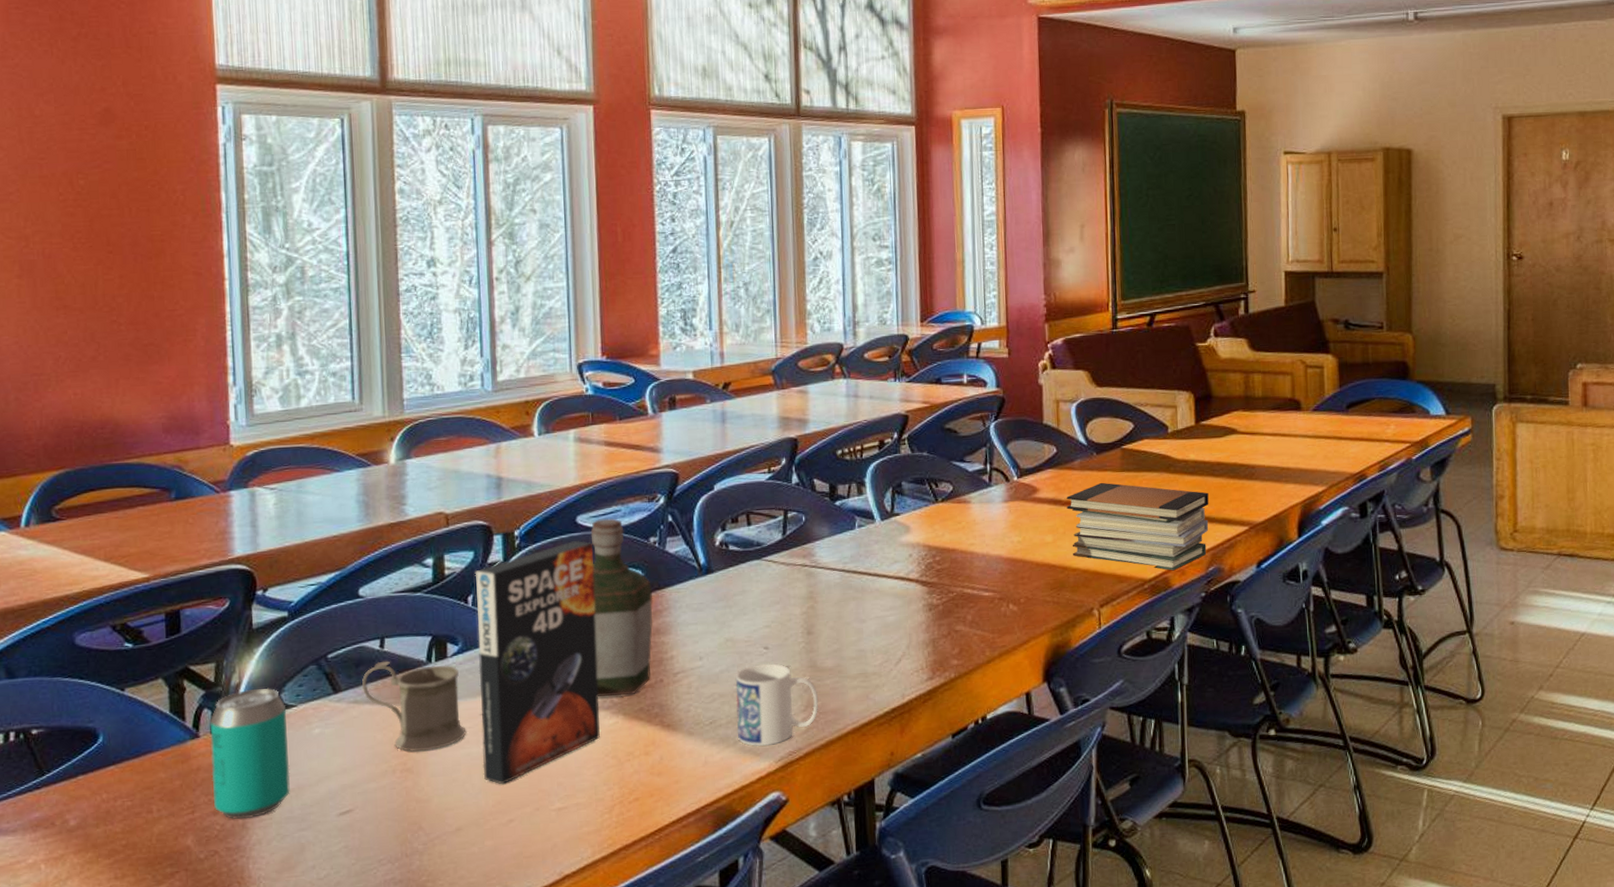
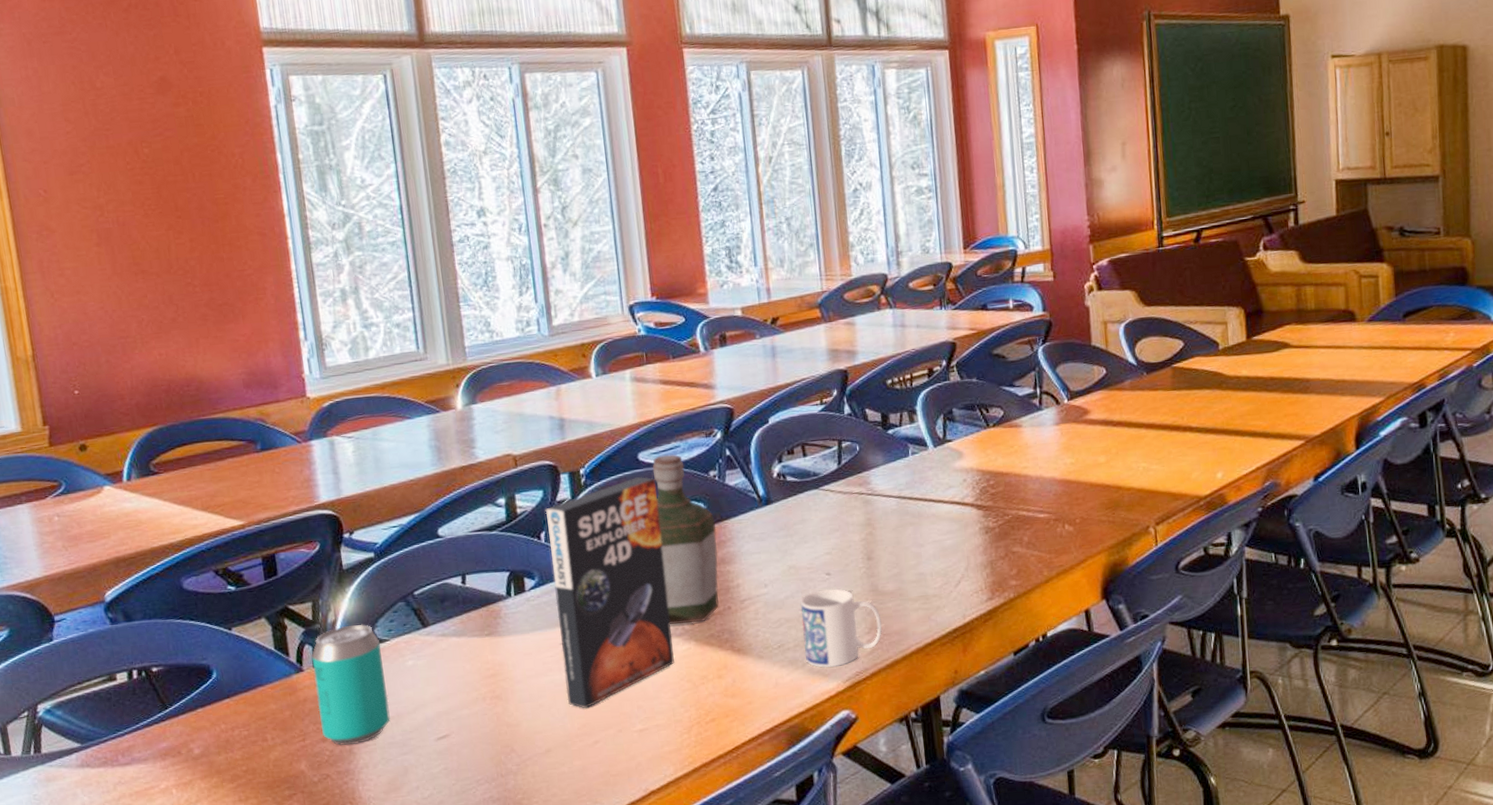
mug: present [362,661,467,752] -> none [448,596,549,681]
book stack: present [1066,482,1209,571] -> none [1118,401,1264,487]

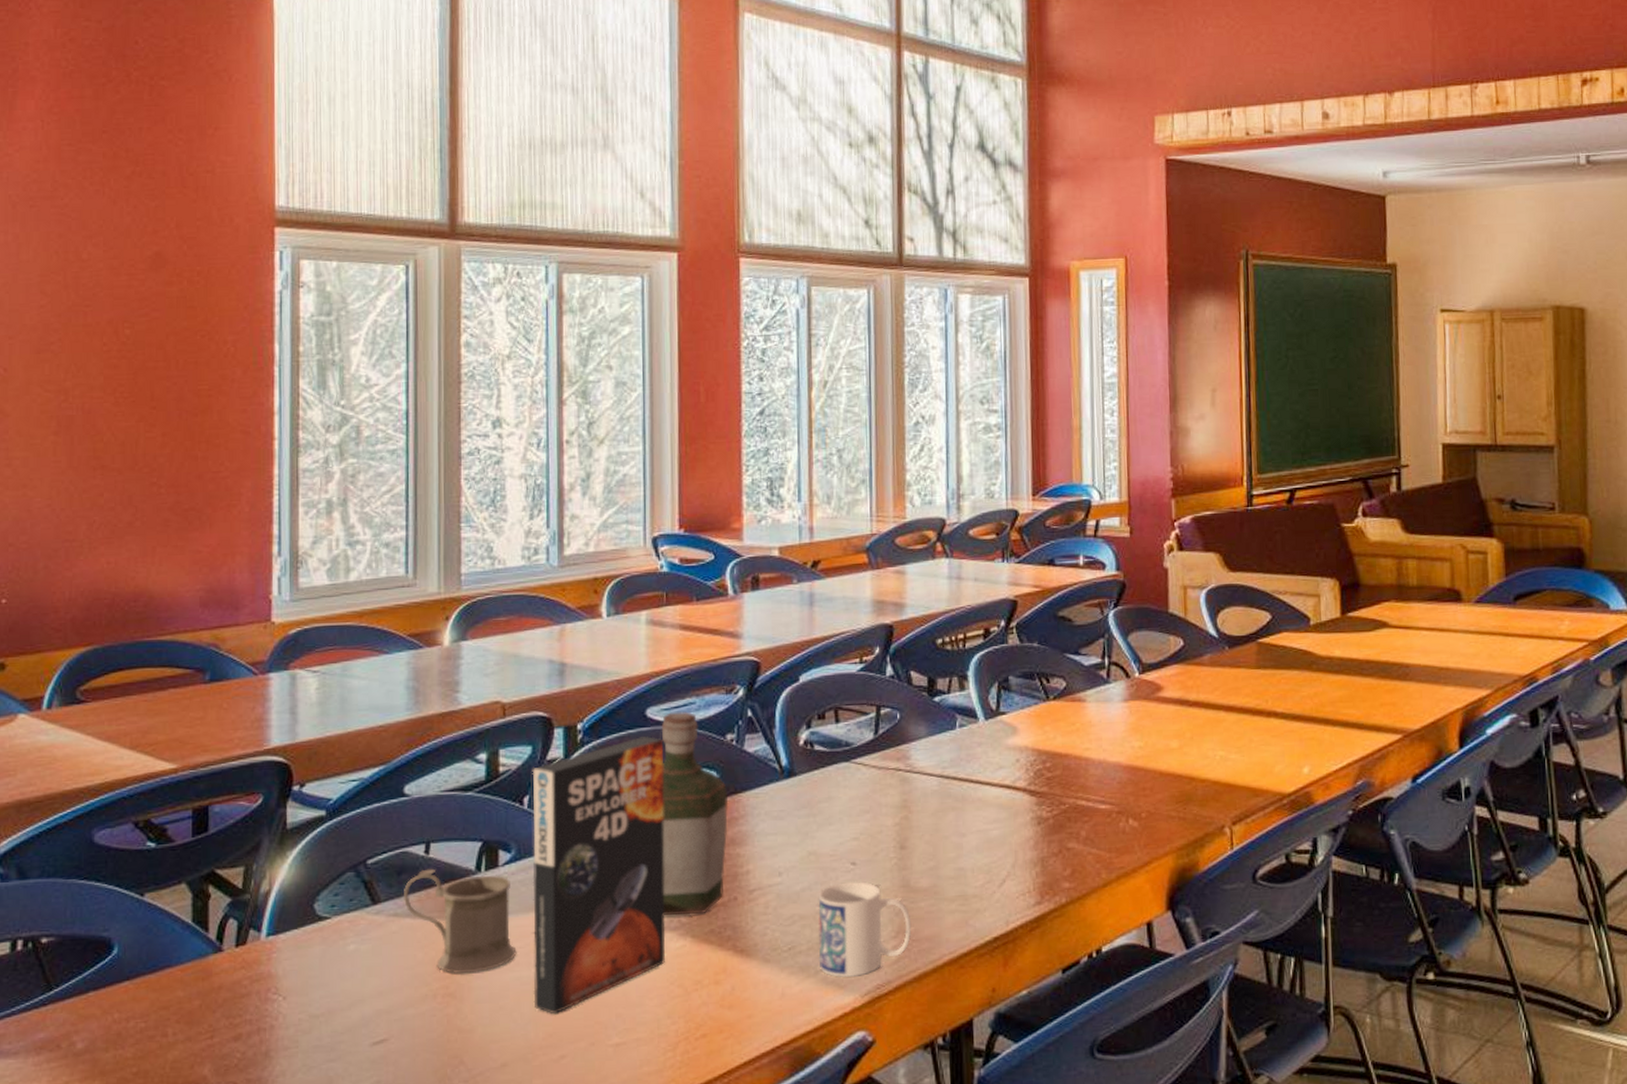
beverage can: present [311,624,391,745] -> none [234,896,320,1047]
mug: none [448,596,549,681] -> present [404,868,517,975]

